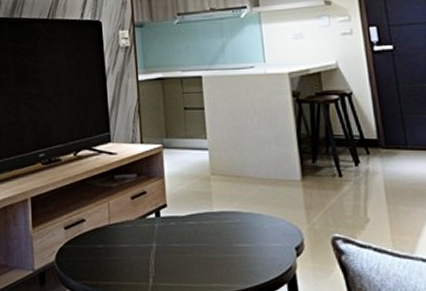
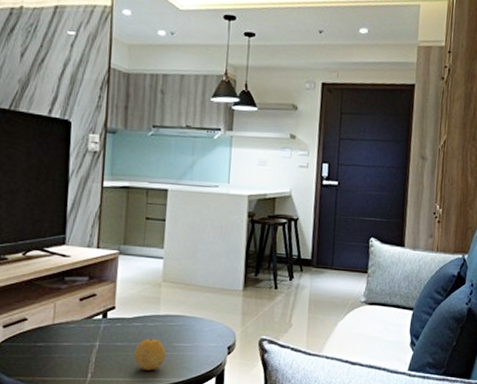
fruit: none [192,238,227,275] -> present [133,338,166,371]

